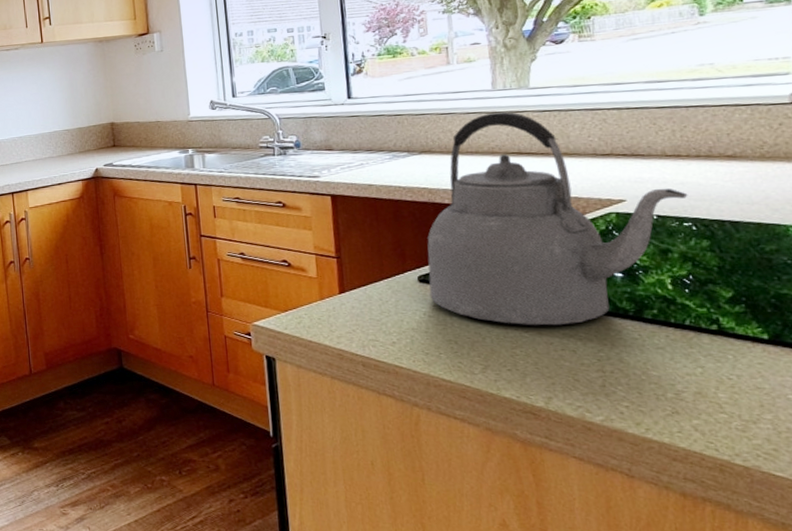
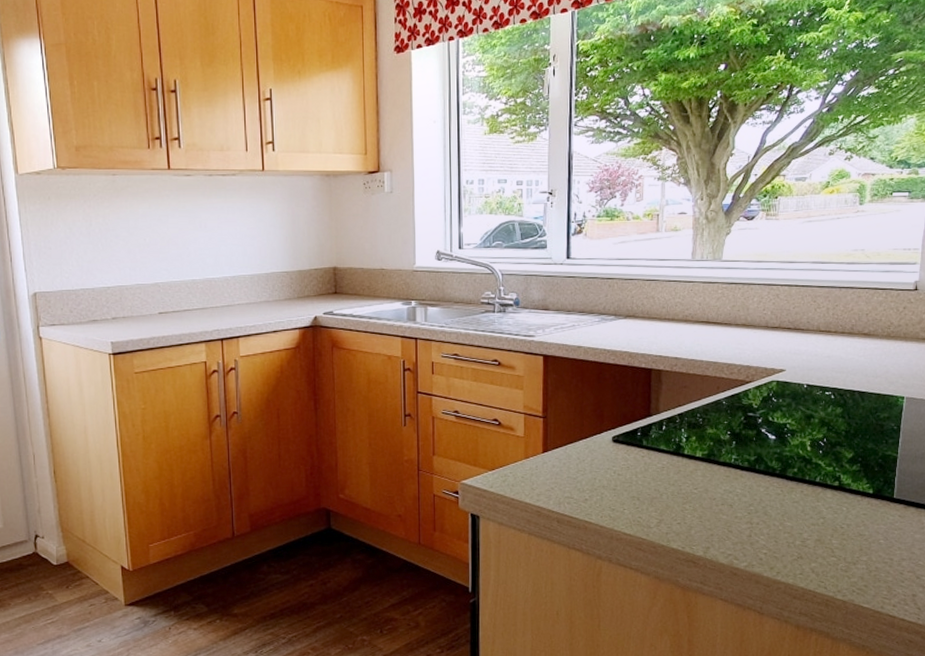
kettle: present [427,111,688,326] -> none [620,281,832,483]

